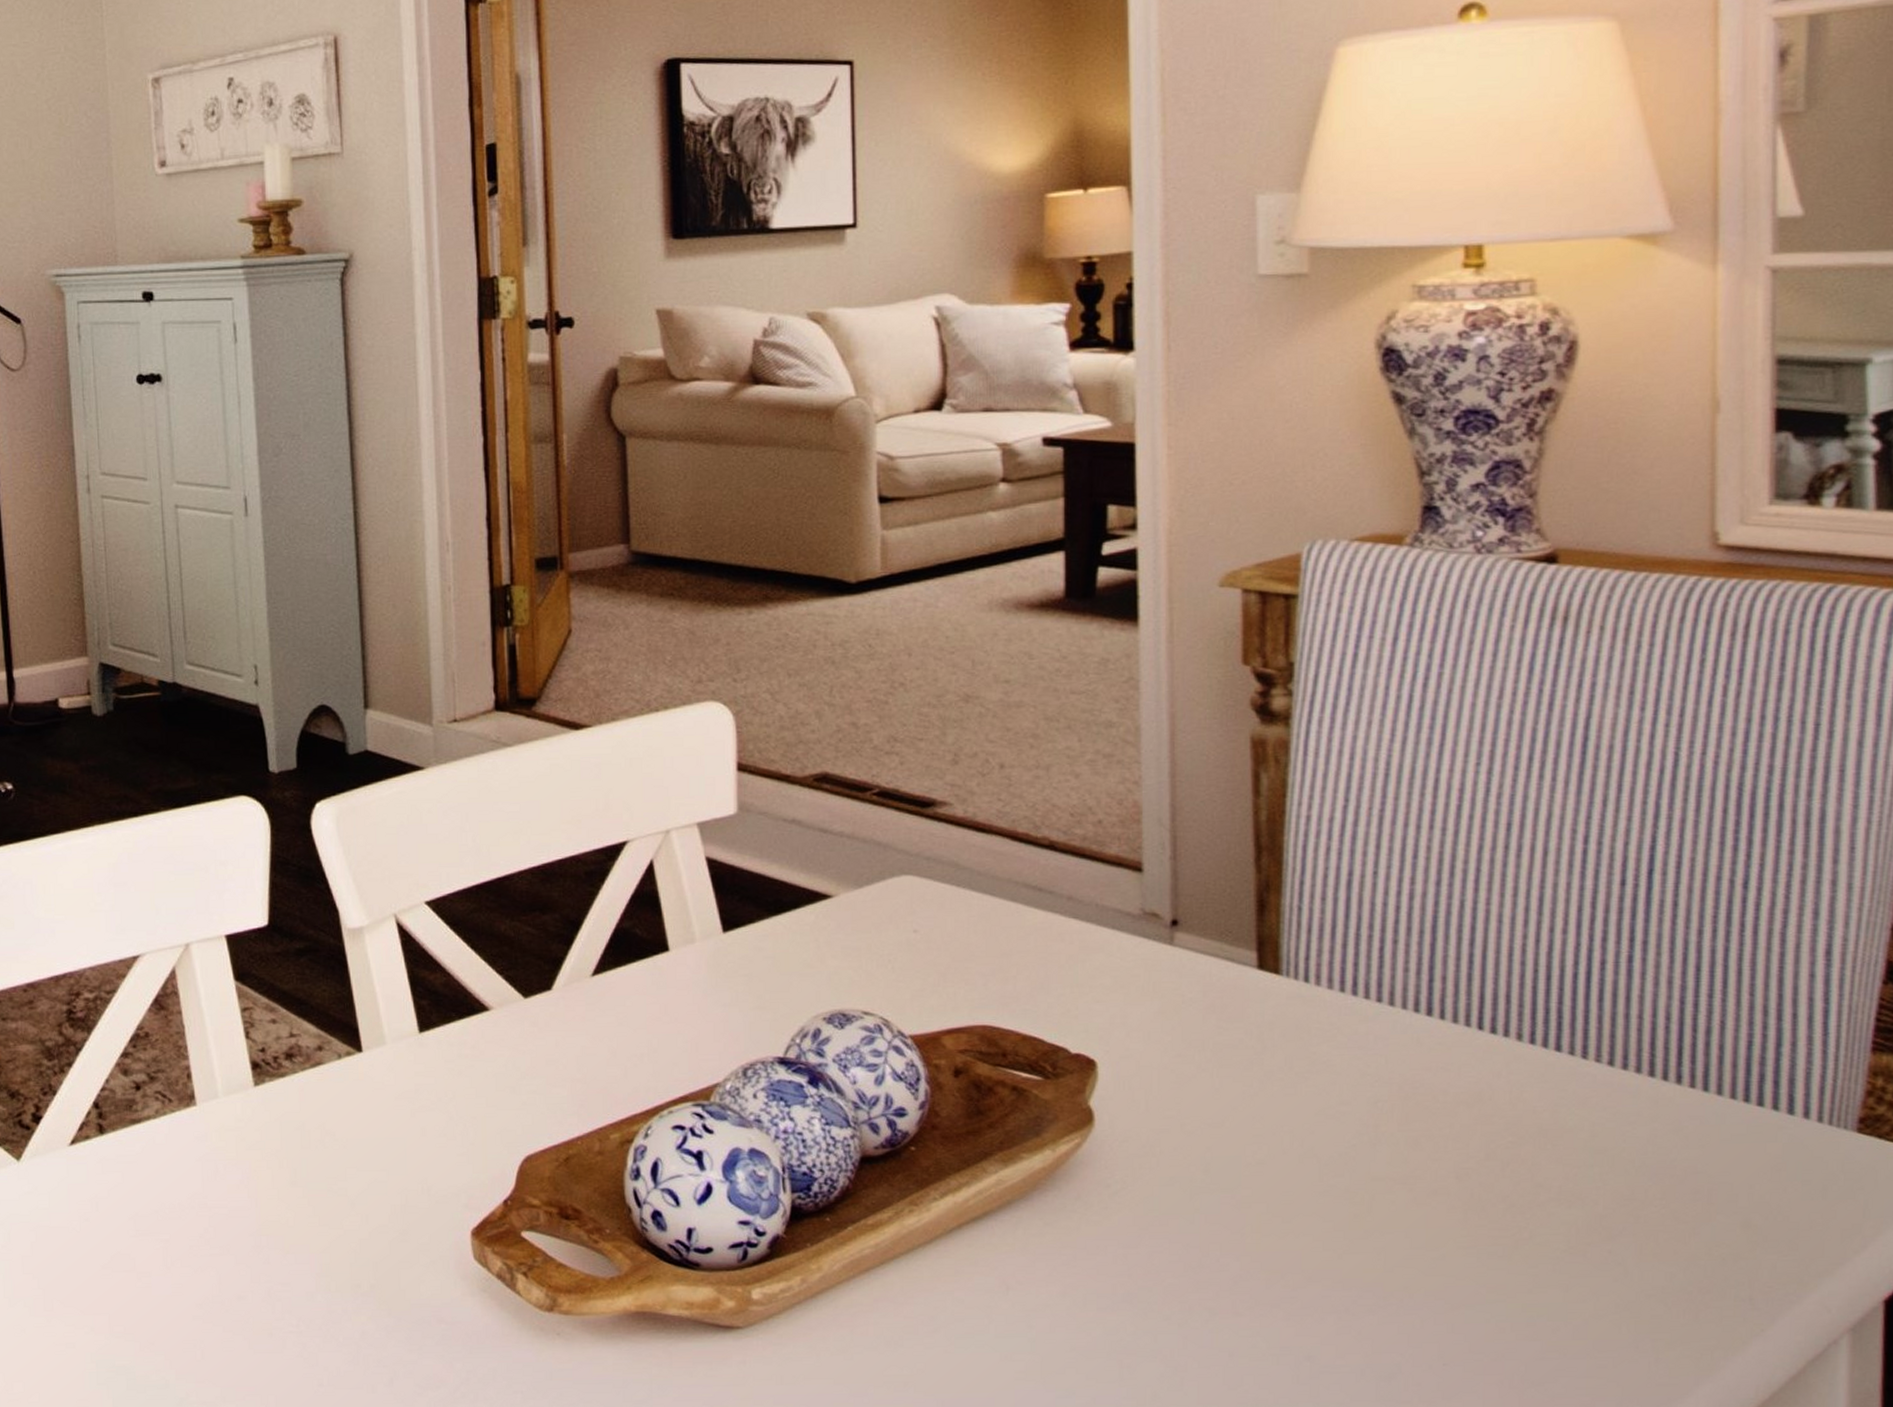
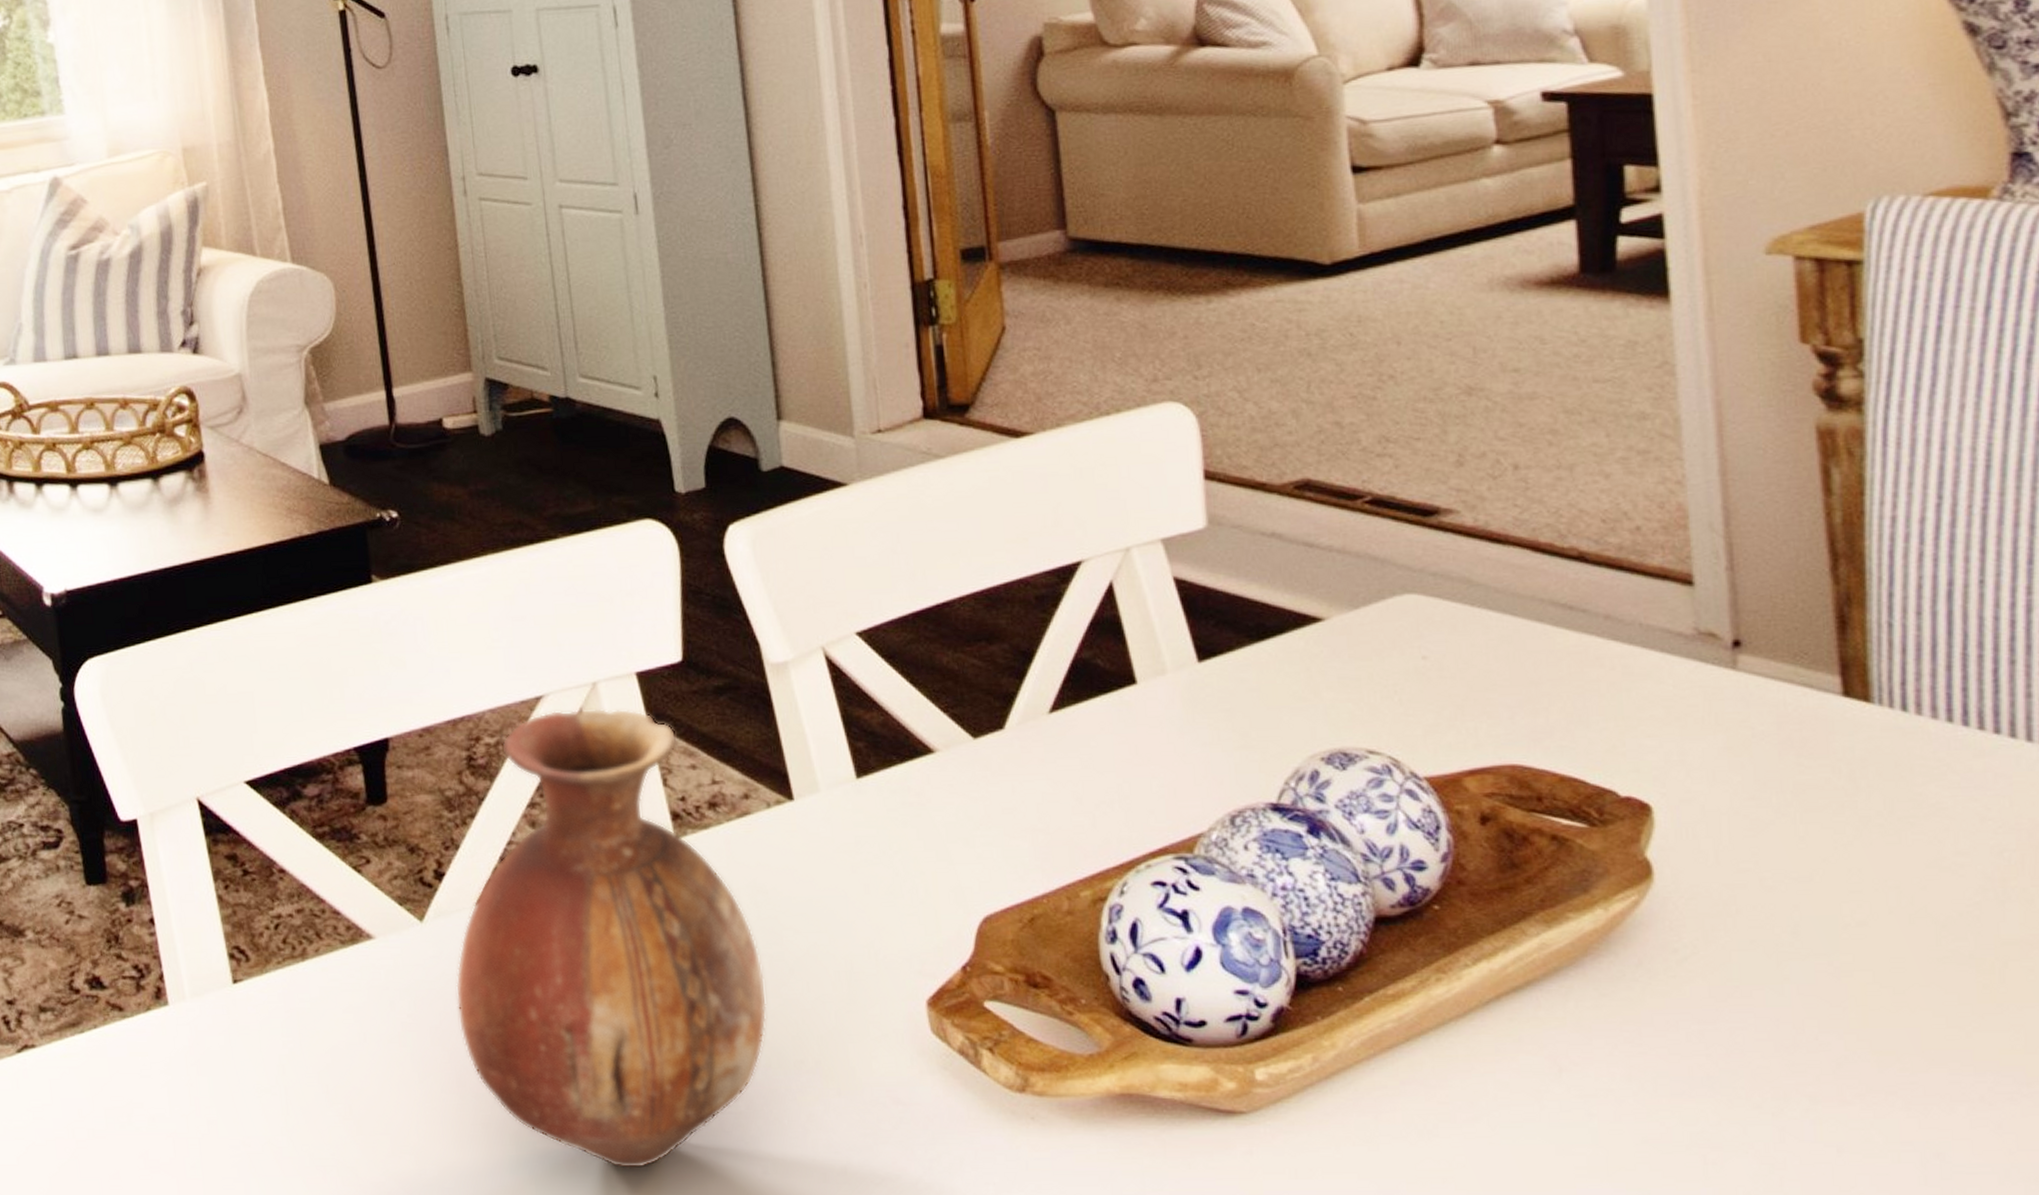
vase: none [47,968,329,1383] -> present [455,708,767,1169]

